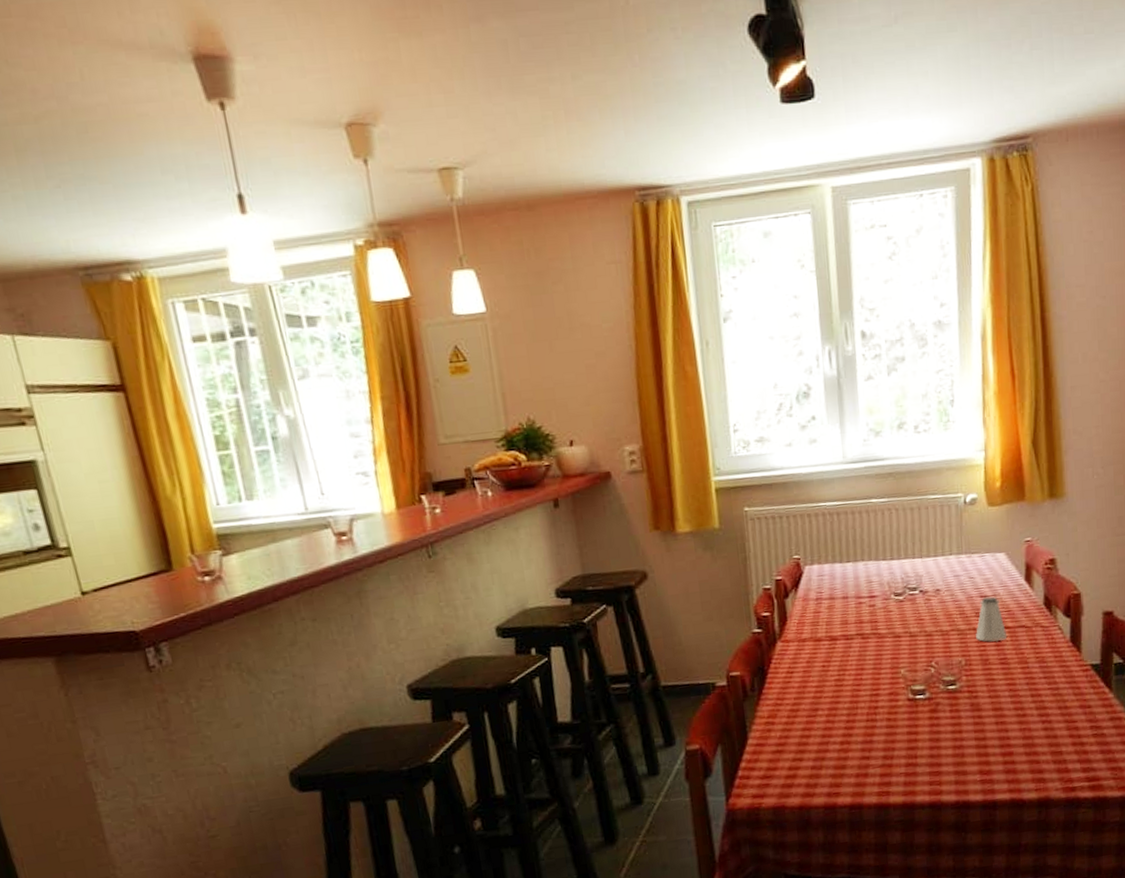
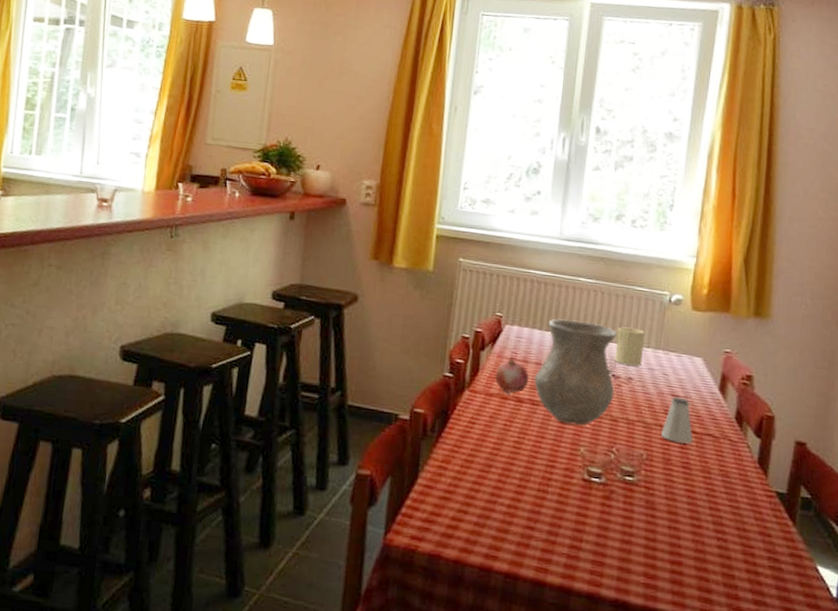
fruit: none [803,596,839,635] -> present [494,356,529,394]
vase: none [843,542,925,651] -> present [534,318,617,426]
candle: none [917,538,947,578] -> present [615,327,645,366]

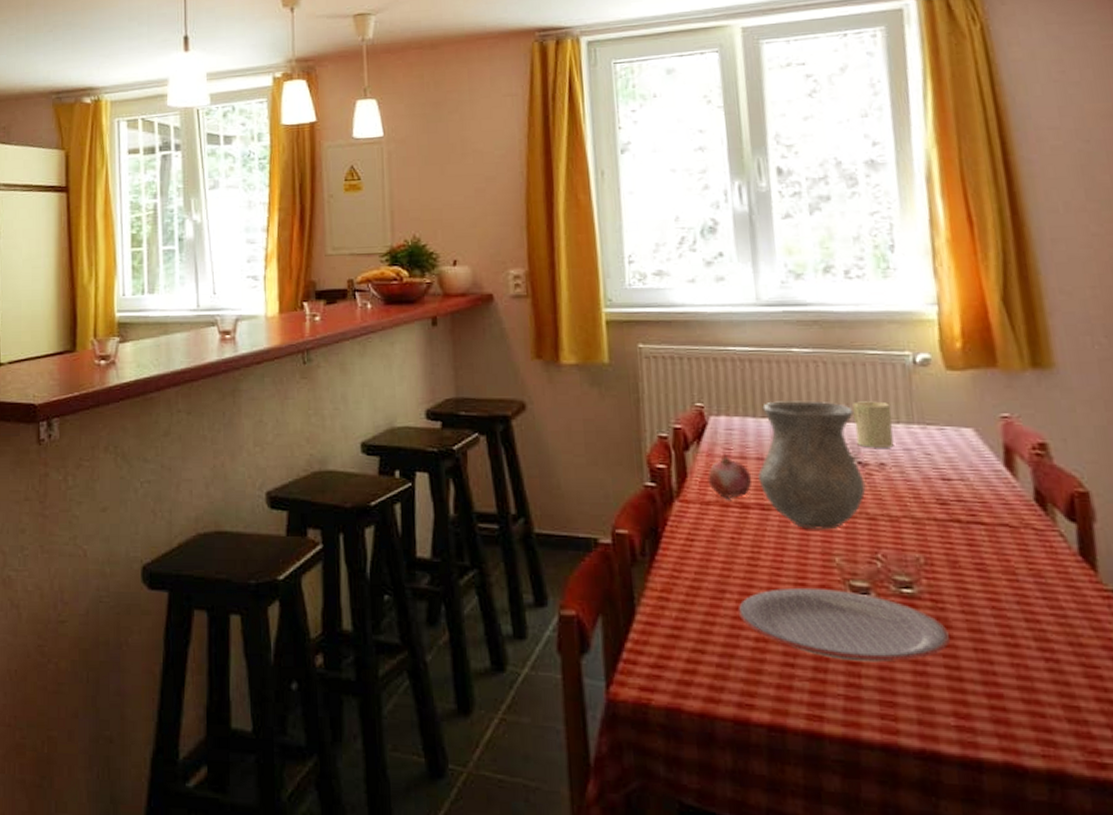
plate: none [498,468,653,532] -> present [738,587,950,662]
saltshaker: present [661,397,694,444] -> none [938,481,984,541]

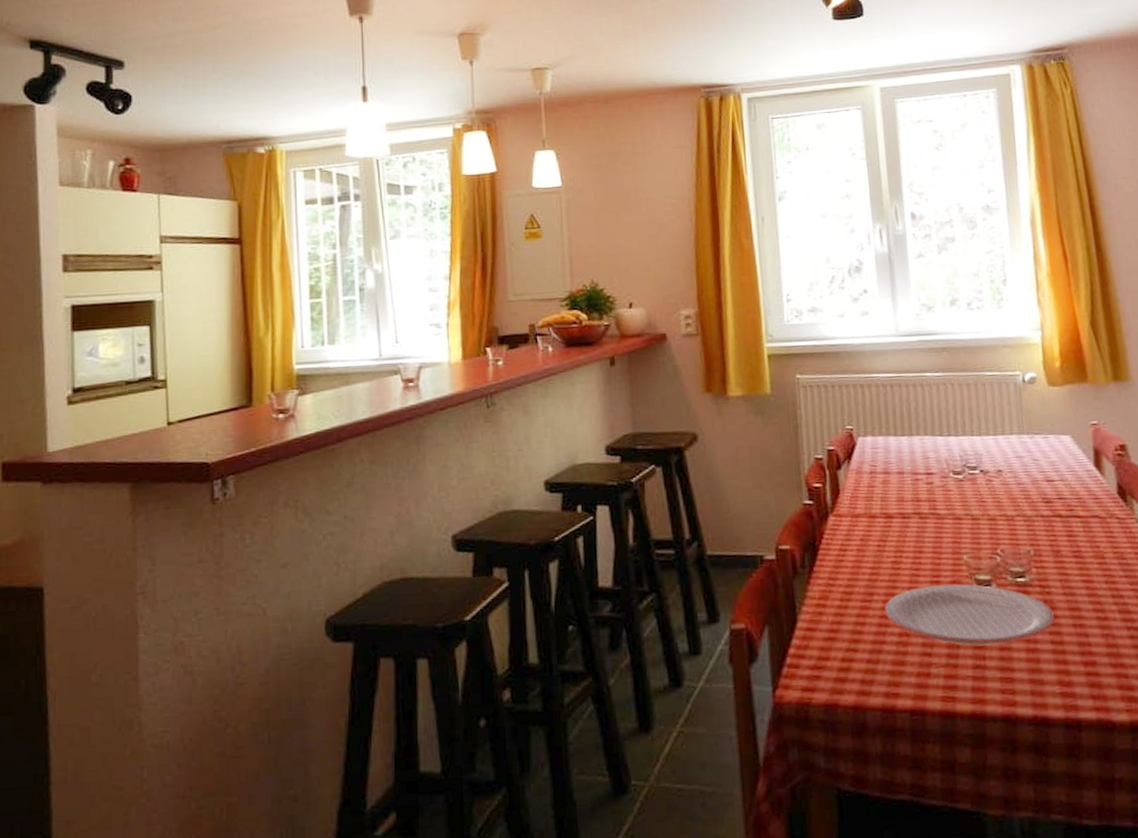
fruit: present [707,453,752,500] -> none [857,470,895,511]
vase: present [758,400,866,530] -> none [899,418,987,533]
candle: present [852,401,894,448] -> none [975,416,1009,457]

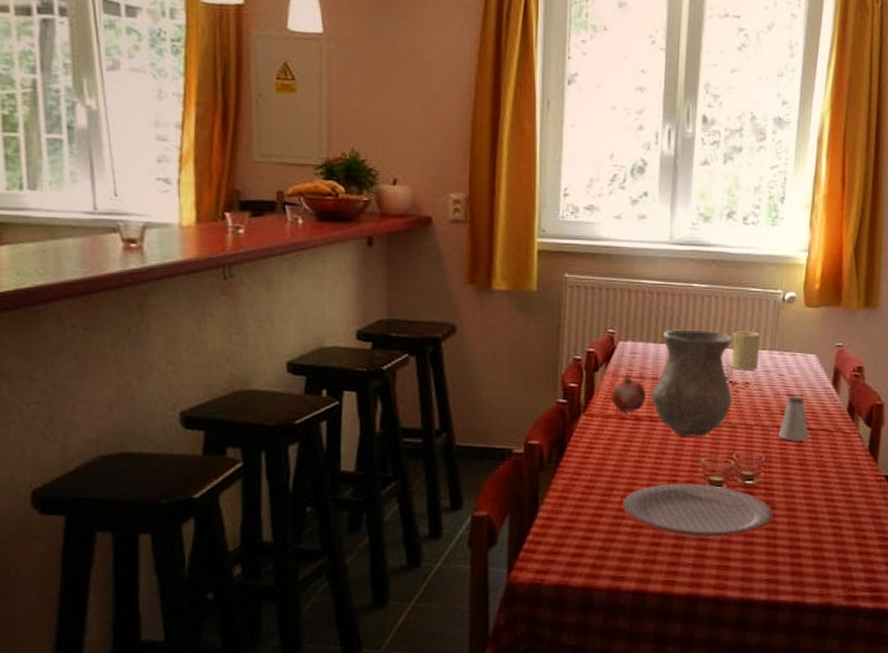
fruit: none [857,470,895,511] -> present [611,374,647,413]
vase: none [899,418,987,533] -> present [651,329,732,437]
candle: none [975,416,1009,457] -> present [731,331,761,370]
saltshaker: none [1044,481,1080,532] -> present [779,396,809,442]

